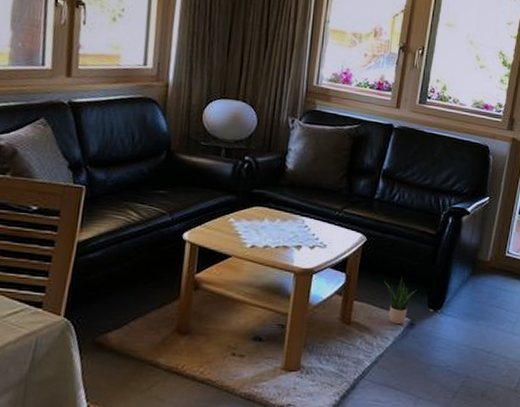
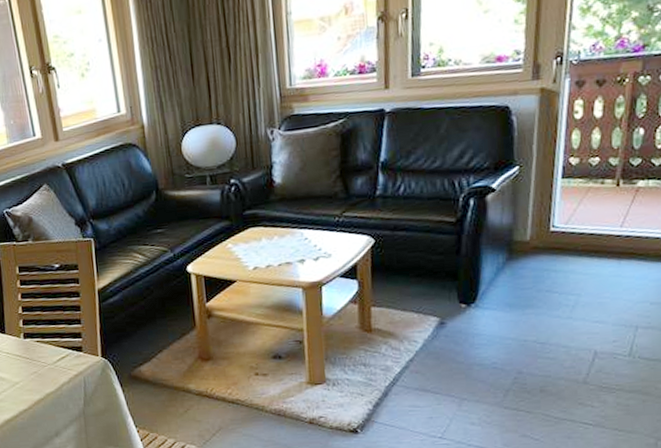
potted plant: present [383,277,416,324] -> none [401,274,442,325]

